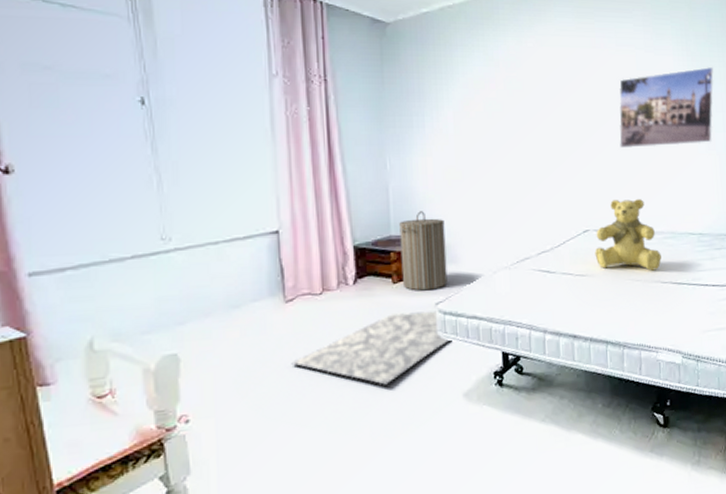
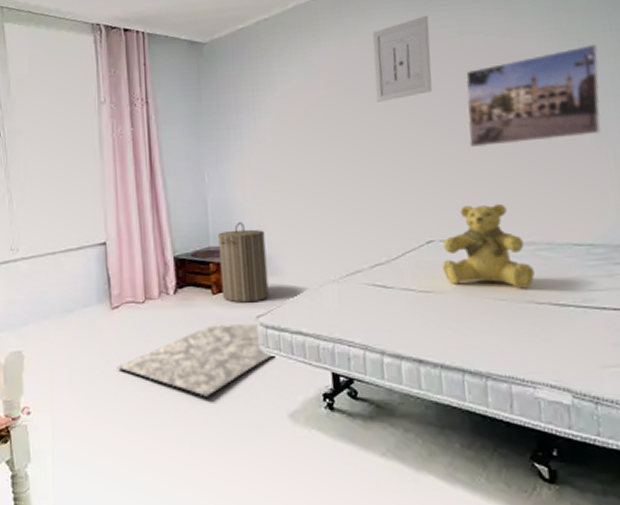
wall art: none [545,23,593,101] -> present [372,15,433,102]

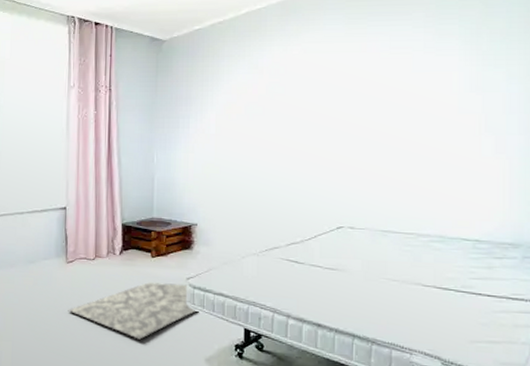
laundry hamper: present [218,222,269,303] -> none [159,199,200,267]
wall art: present [372,15,433,102] -> none [310,28,364,104]
teddy bear: present [442,204,535,289] -> none [347,200,425,273]
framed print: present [465,43,601,147] -> none [385,65,510,149]

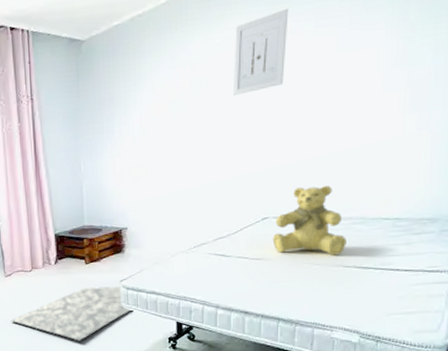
wall art: none [310,28,364,104] -> present [234,8,289,95]
teddy bear: none [347,200,425,273] -> present [272,186,347,256]

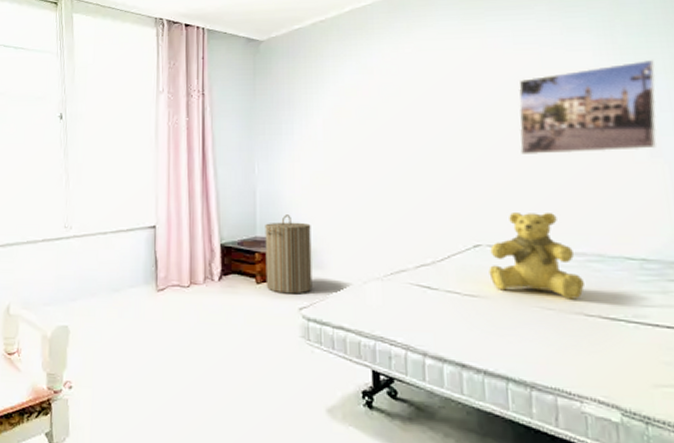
rug: present [10,286,131,341] -> none [159,312,313,385]
laundry hamper: none [91,205,131,270] -> present [265,215,313,294]
wall art: present [234,8,289,95] -> none [426,24,484,106]
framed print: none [310,34,438,135] -> present [518,59,657,154]

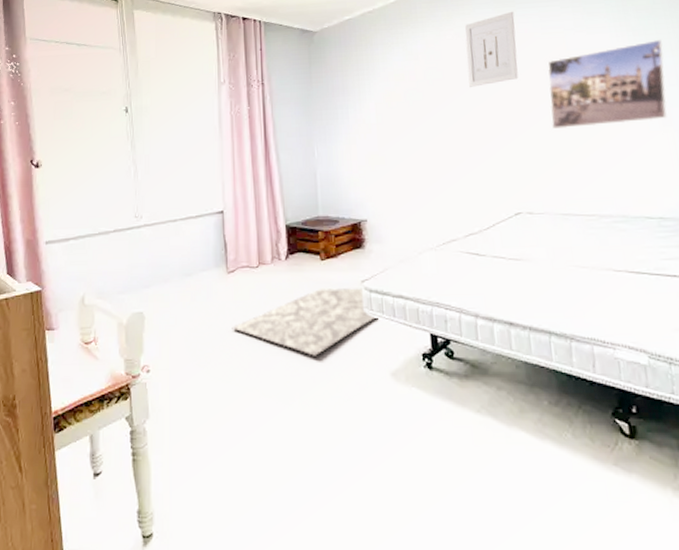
rug: none [159,312,313,385] -> present [232,287,376,356]
laundry hamper: present [265,215,313,294] -> none [326,194,373,268]
wall art: none [426,24,484,106] -> present [465,11,519,87]
teddy bear: present [489,213,584,300] -> none [529,181,612,257]

